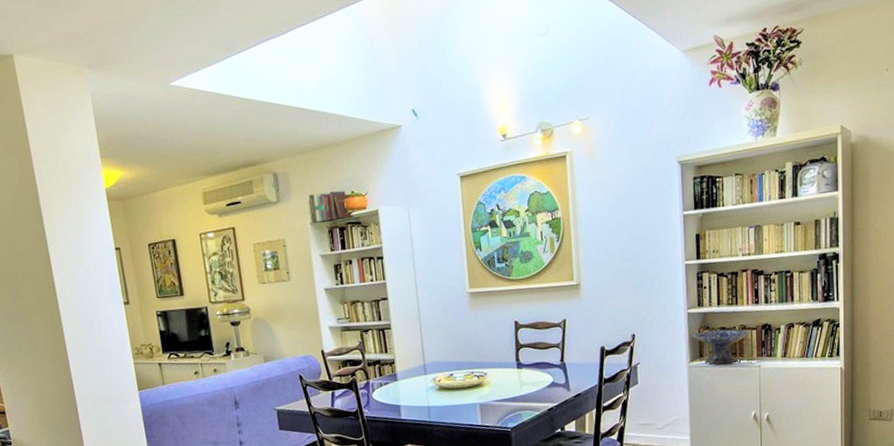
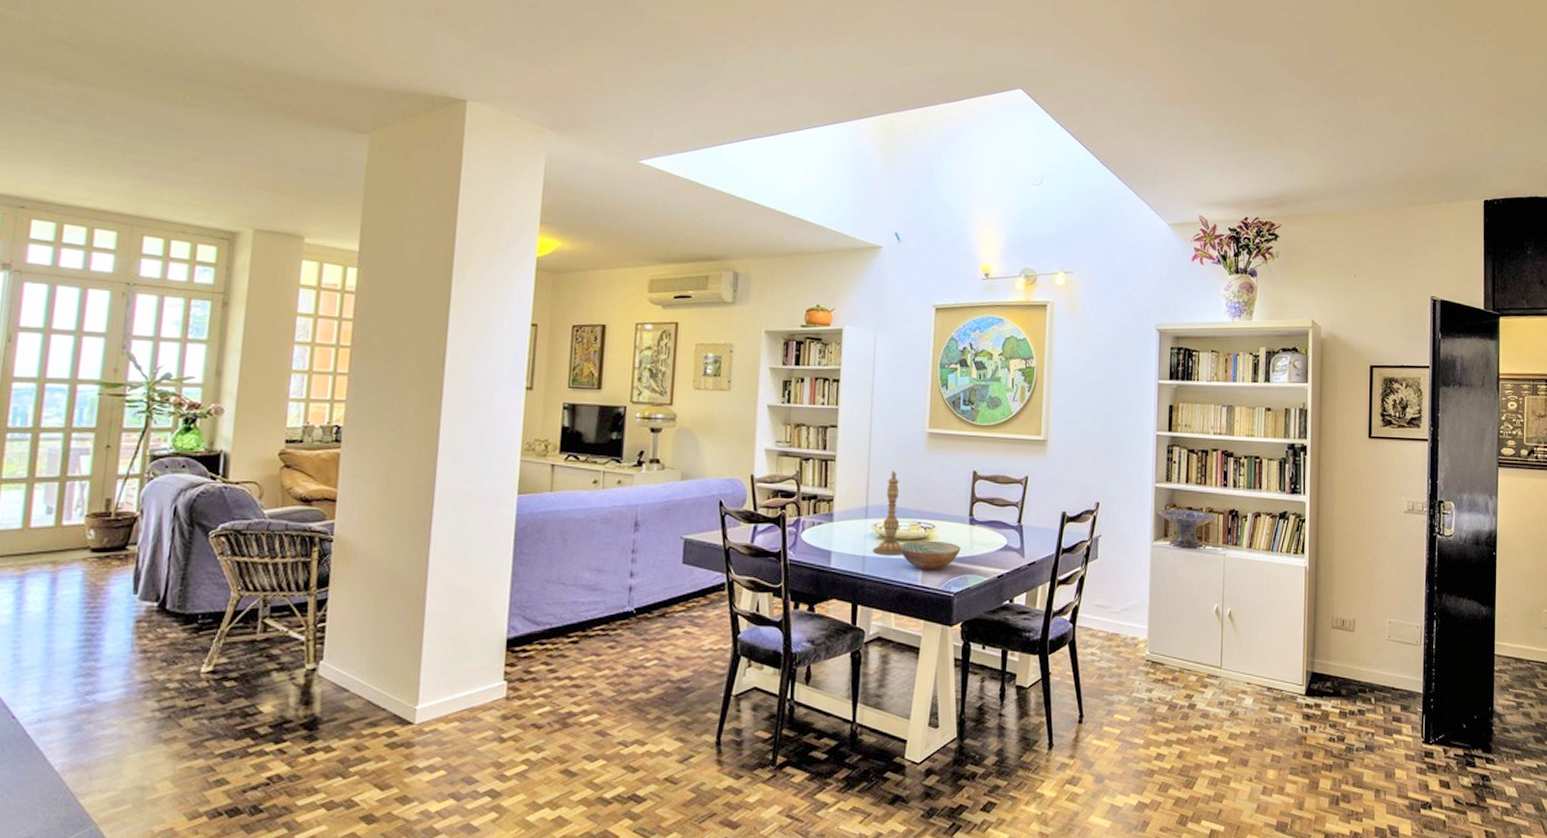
books: present [307,190,354,224] -> none [764,301,815,334]
candlestick: none [435,330,461,404] -> present [873,470,903,555]
bowl: none [457,385,512,412] -> present [898,540,961,570]

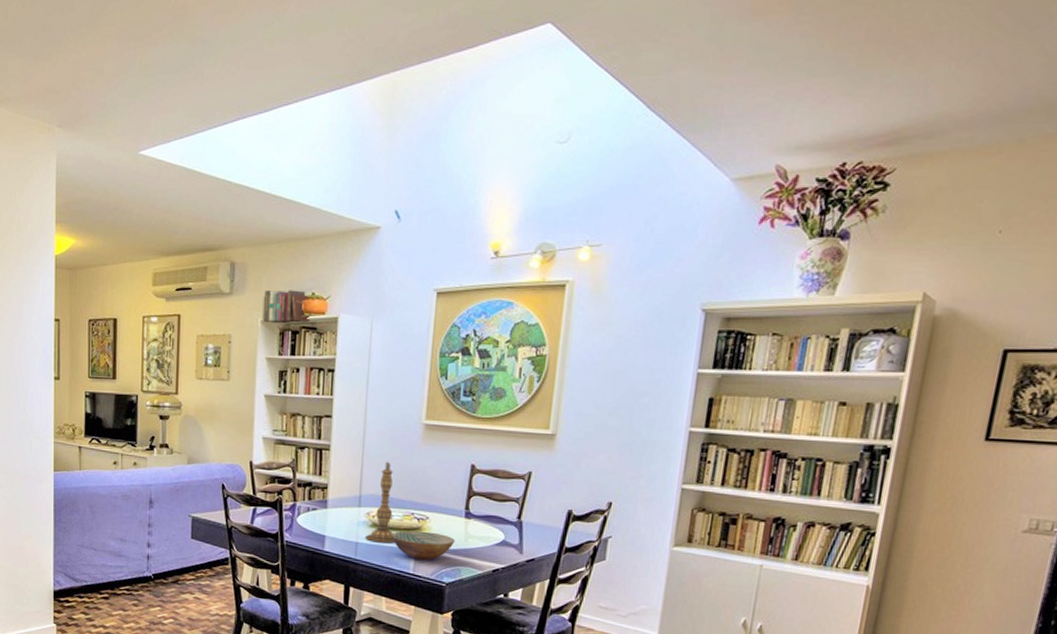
books: none [764,301,815,334] -> present [261,290,310,324]
decorative bowl: present [1158,509,1218,549] -> none [683,512,758,558]

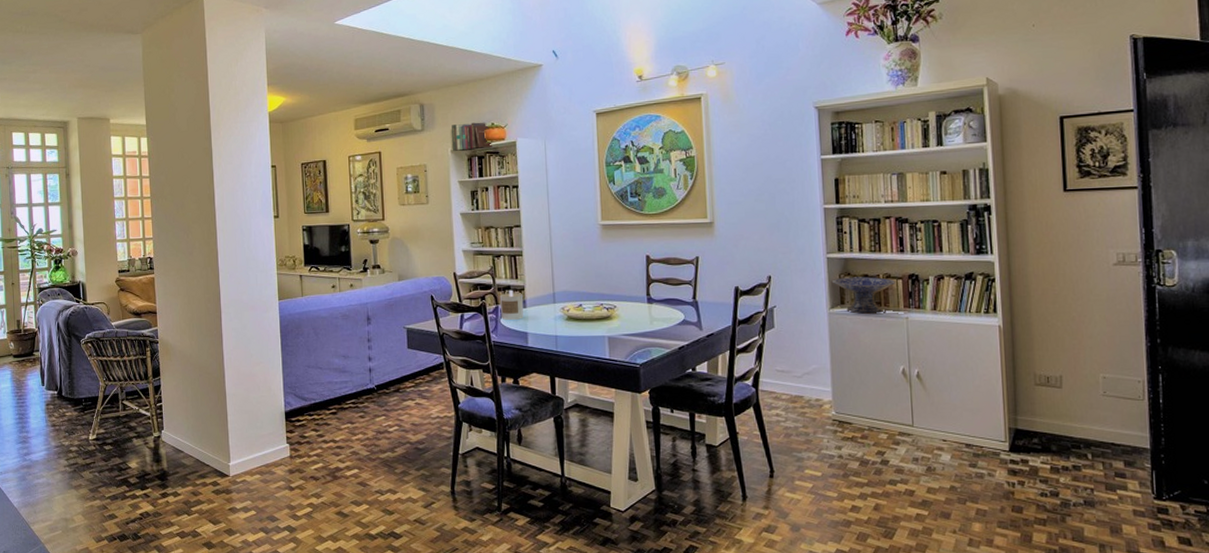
candle: none [297,486,326,522] -> present [499,289,524,321]
candlestick: present [366,461,395,544] -> none [563,260,590,334]
bowl: present [391,530,455,560] -> none [585,319,642,345]
decorative bowl: none [683,512,758,558] -> present [832,276,896,314]

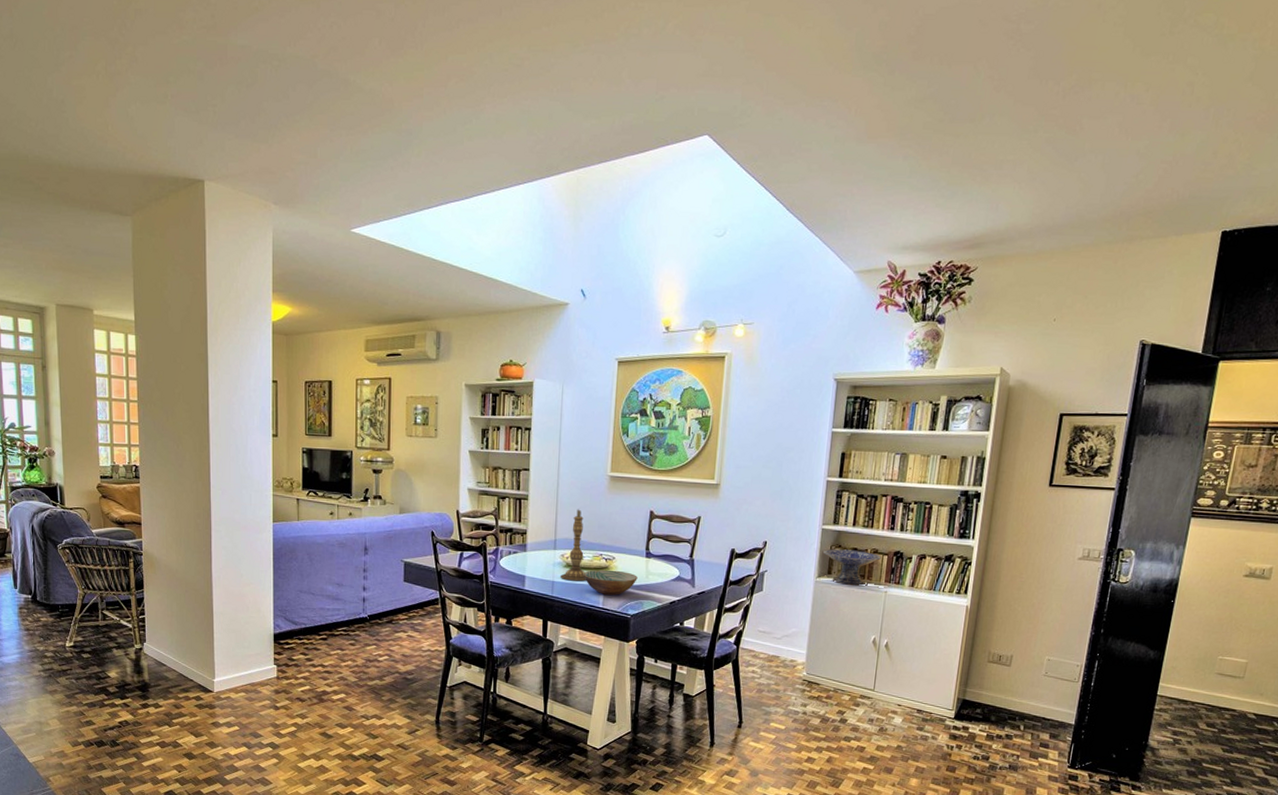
books: present [449,122,492,152] -> none [465,357,509,387]
candle: present [499,289,524,321] -> none [500,532,525,564]
candlestick: none [563,260,590,334] -> present [561,509,586,582]
bowl: none [585,319,642,345] -> present [583,569,638,595]

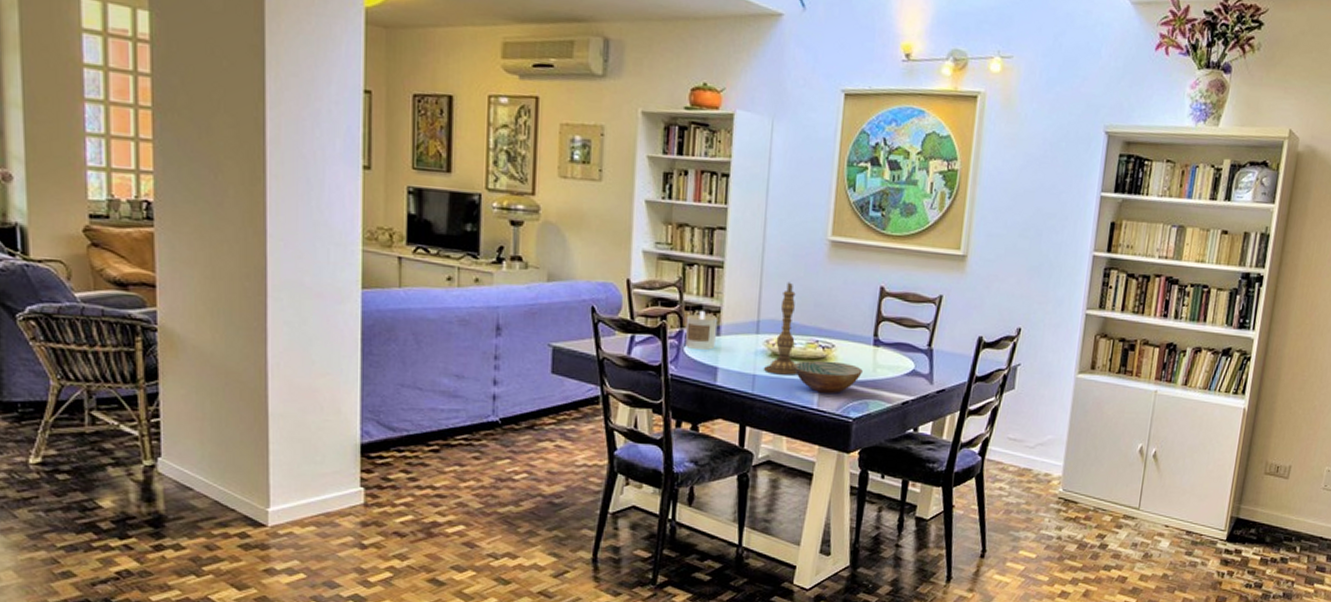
candle: none [500,532,525,564] -> present [685,310,718,351]
decorative bowl: present [823,549,882,586] -> none [1087,338,1153,384]

